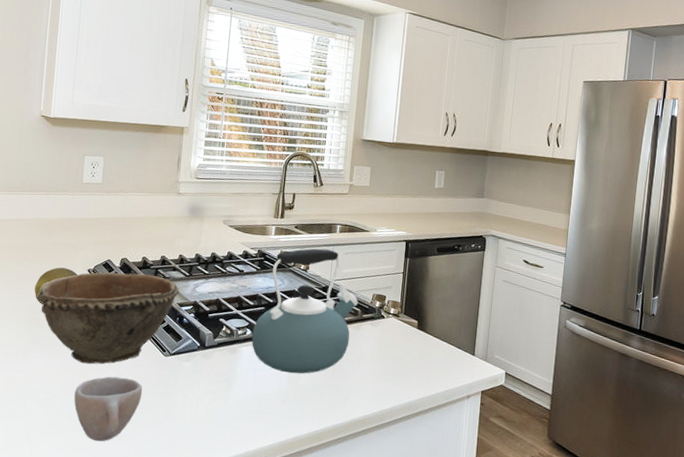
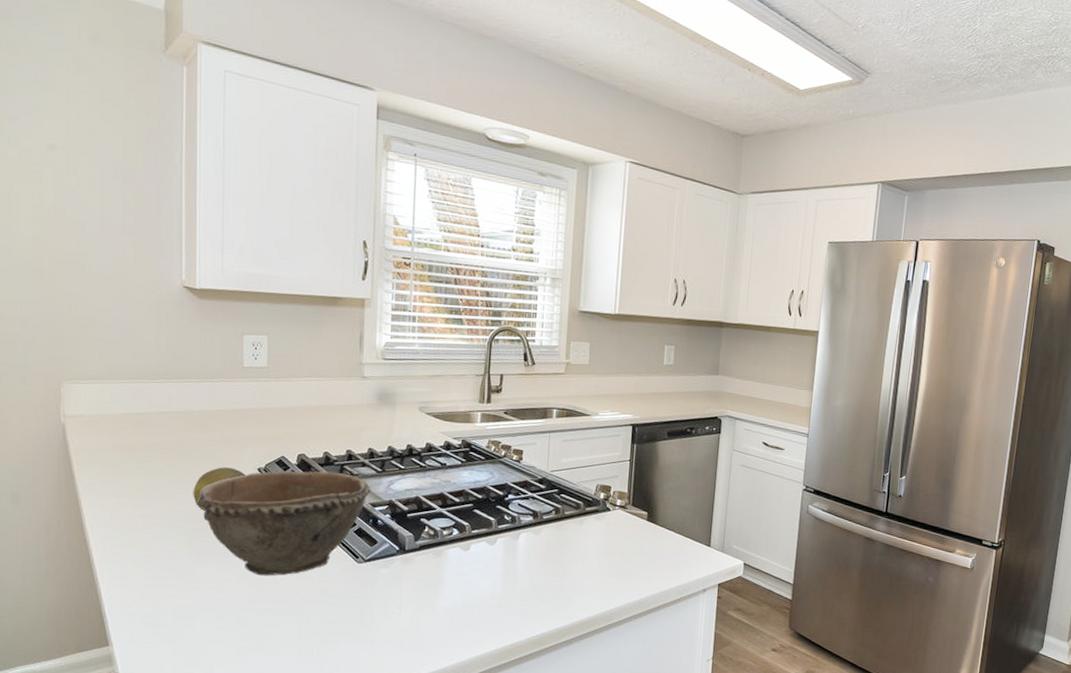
cup: present [74,376,143,442] -> none [252,588,334,661]
kettle: present [251,248,359,374] -> none [459,436,581,576]

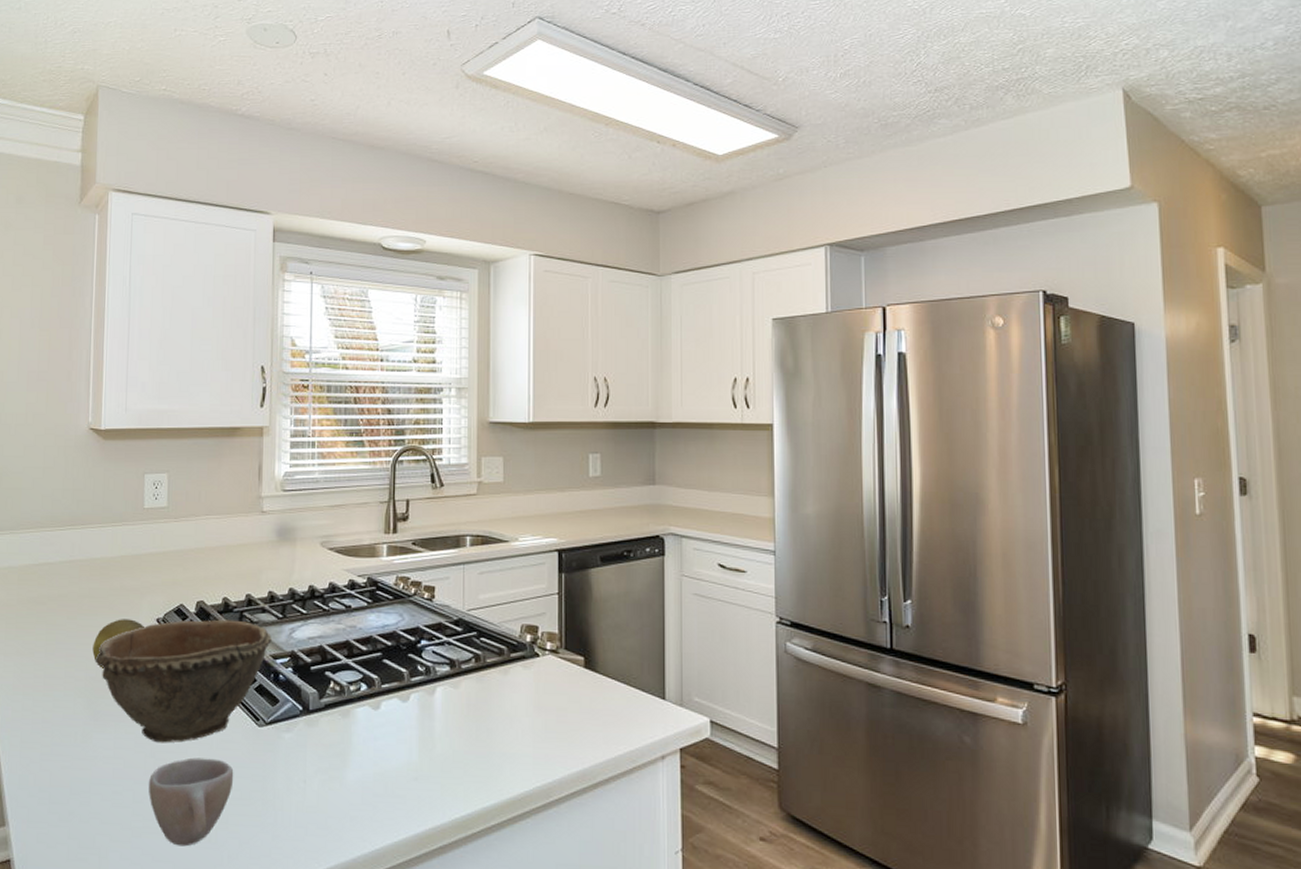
cup: none [252,588,334,661] -> present [149,757,234,847]

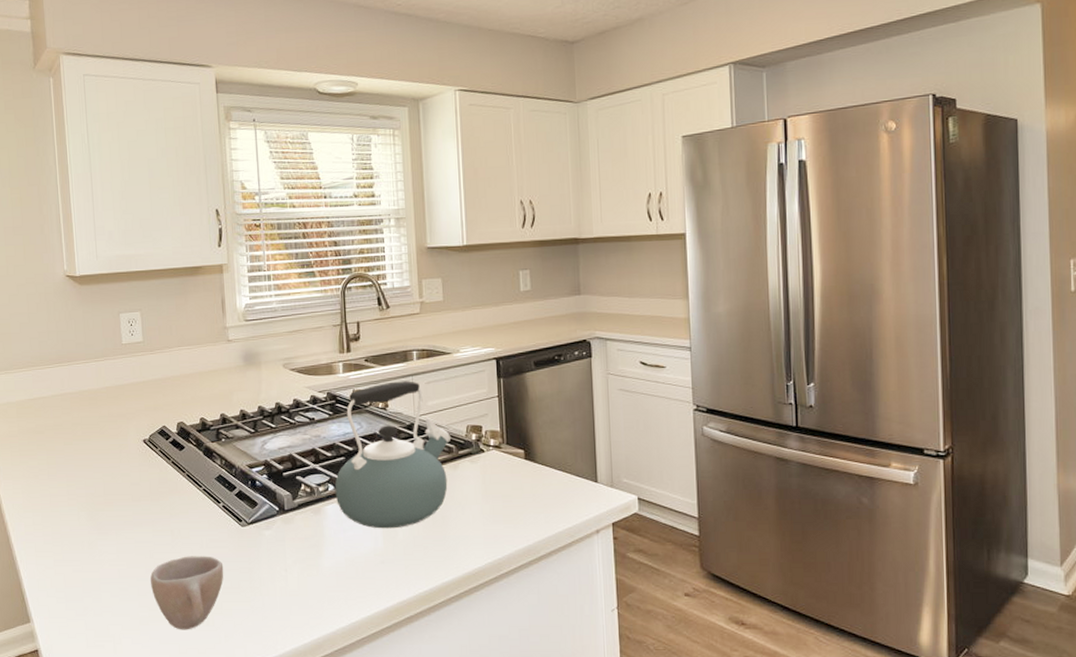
fruit: present [92,619,144,670] -> none [89,441,133,486]
bowl: present [95,619,272,743] -> none [92,436,247,545]
kettle: none [367,569,503,740] -> present [334,381,452,529]

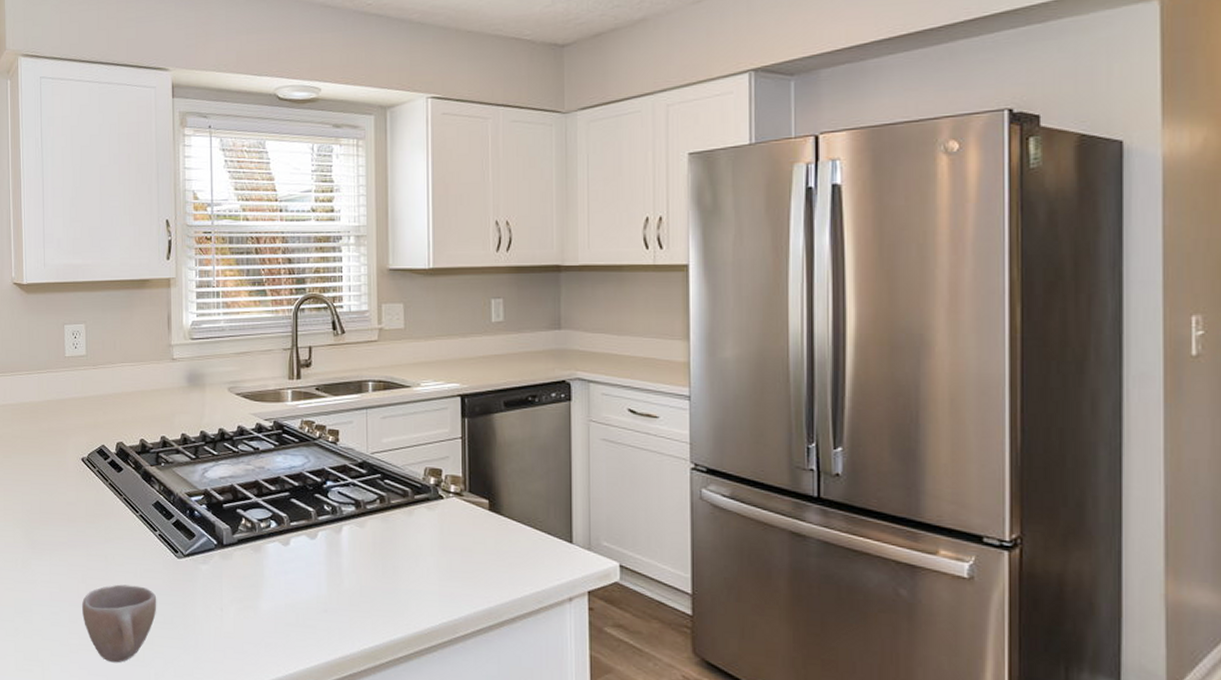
kettle: present [334,381,452,529] -> none [277,413,407,575]

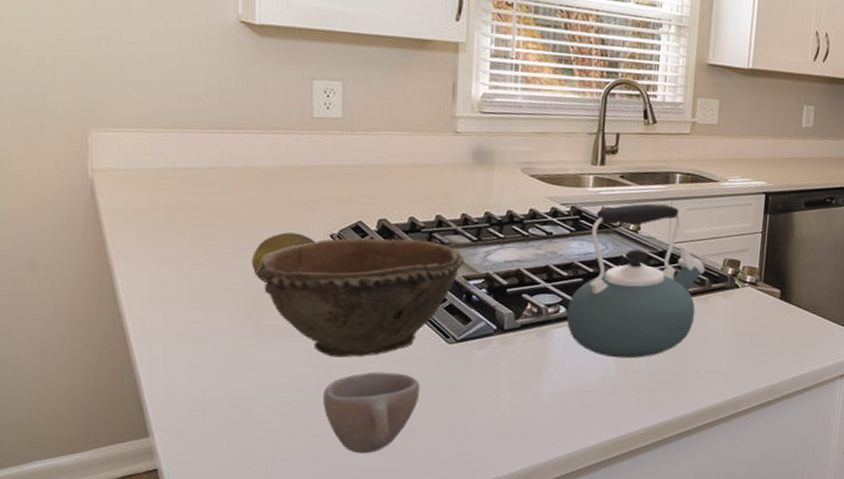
fruit: none [27,458,71,504] -> present [252,232,315,284]
bowl: none [29,459,186,571] -> present [255,238,464,358]
kettle: none [277,413,407,575] -> present [566,203,706,359]

